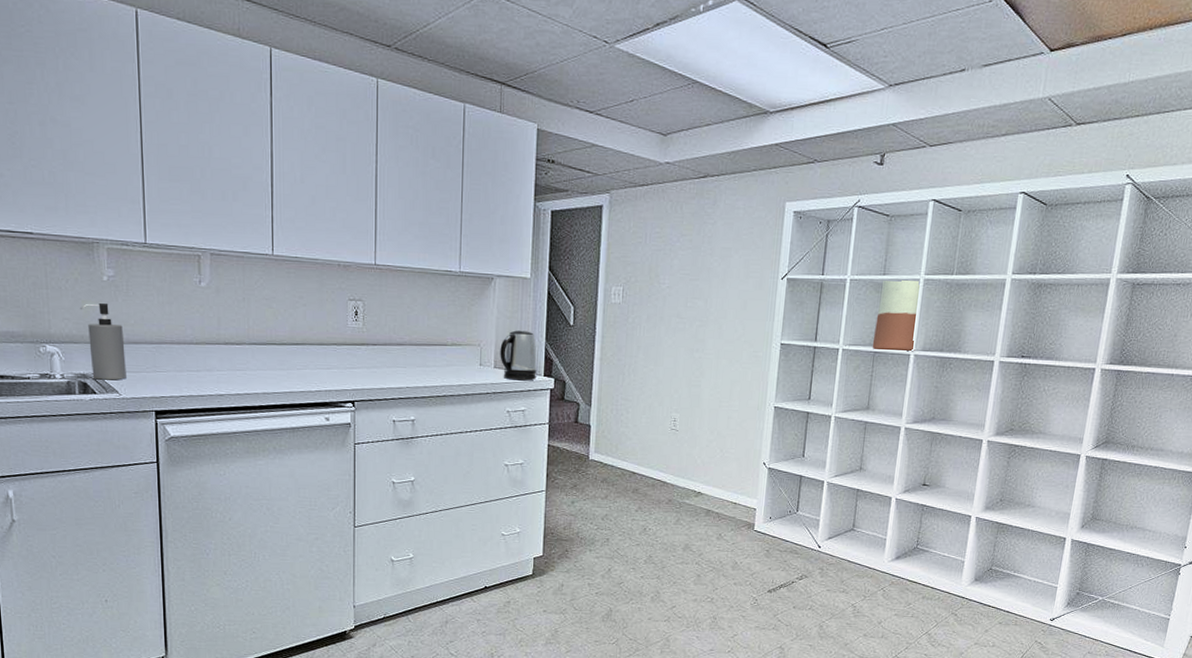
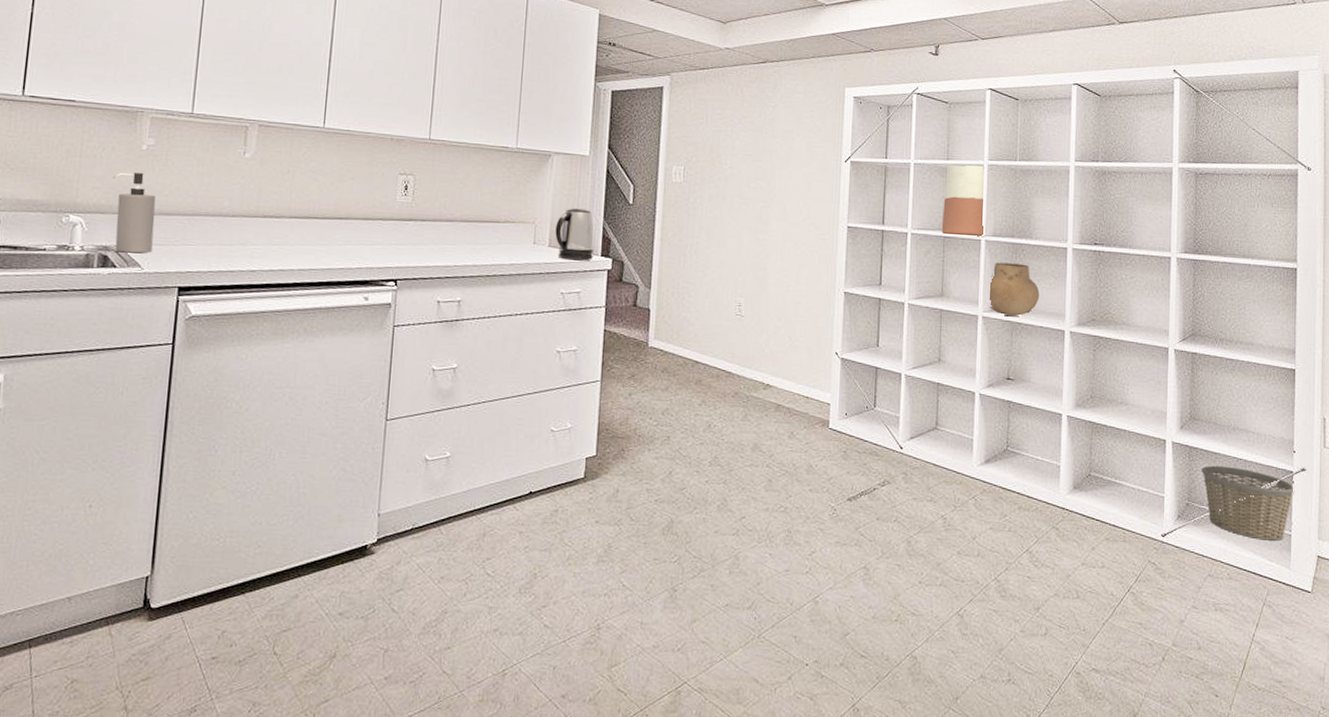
ceramic pot: none [913,376,963,428] -> present [990,262,1040,317]
basket: none [1094,559,1181,624] -> present [1201,465,1295,541]

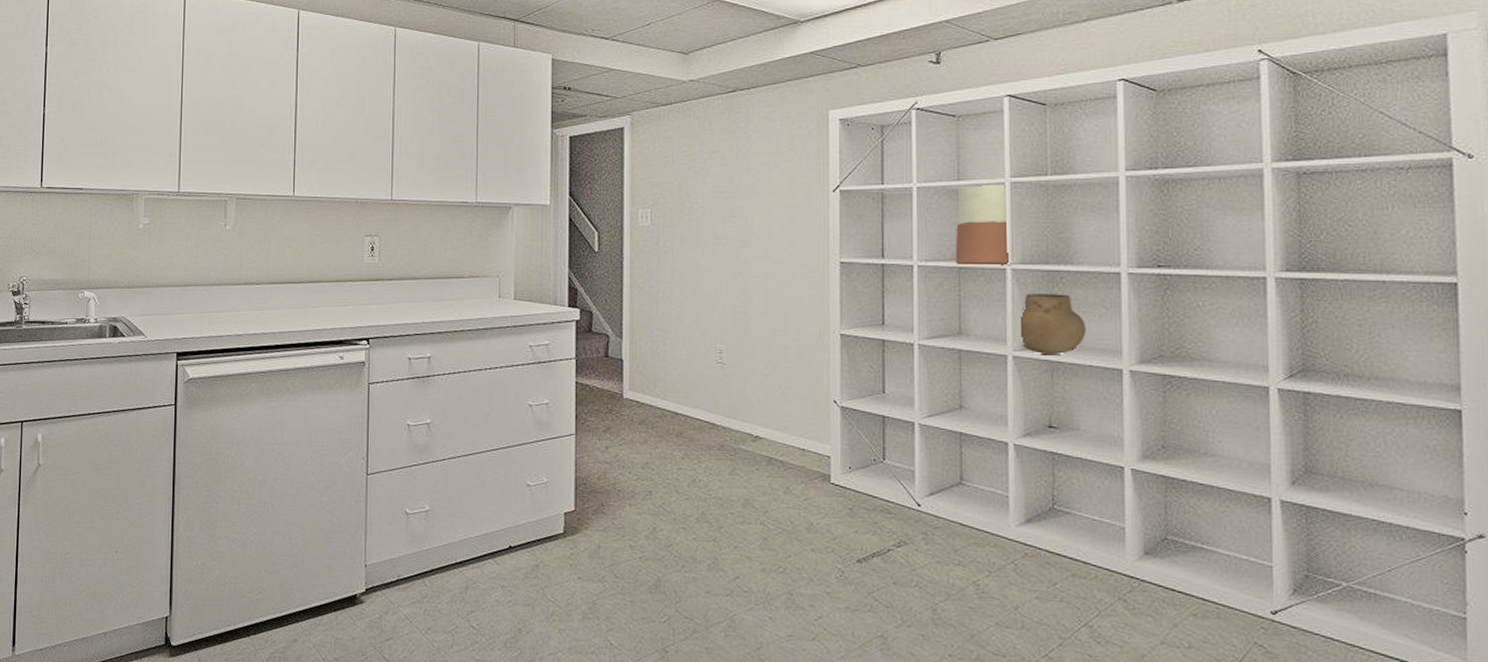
soap dispenser: present [112,173,156,254] -> none [116,250,154,323]
kettle: present [555,208,594,261] -> none [520,259,560,312]
basket: present [1201,465,1295,541] -> none [1324,529,1470,625]

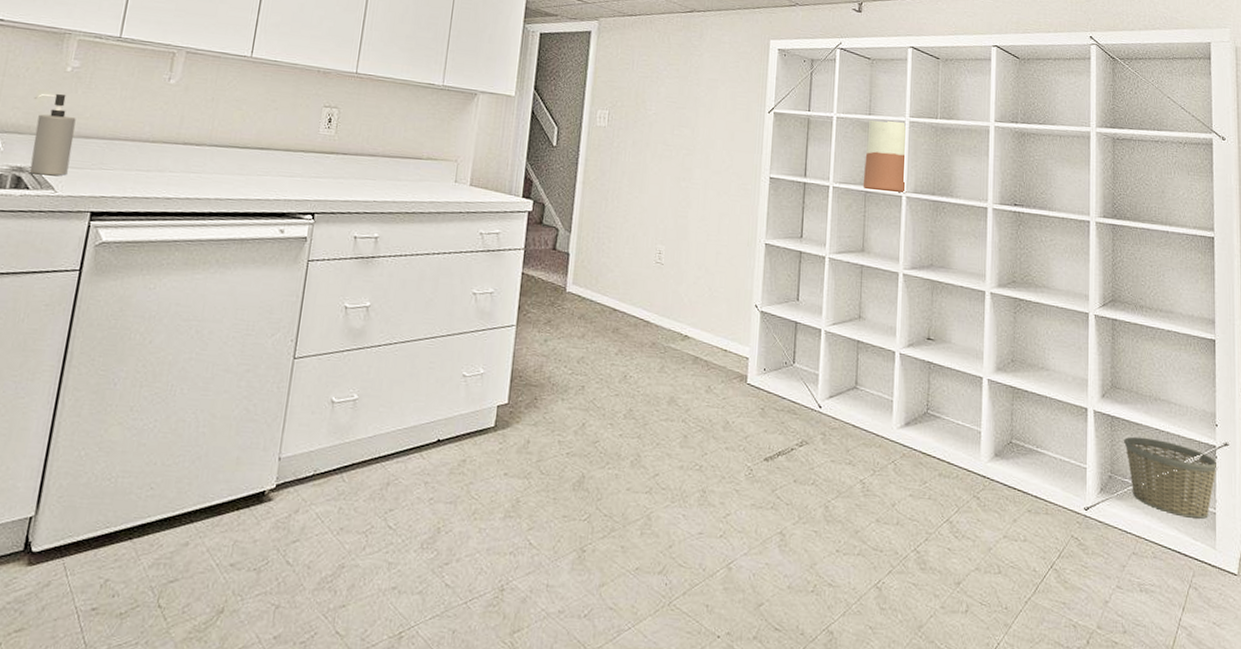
soap dispenser: none [116,250,154,323] -> present [29,94,76,176]
ceramic pot: present [1021,294,1086,356] -> none [910,219,960,276]
basket: none [1324,529,1470,625] -> present [1123,436,1219,519]

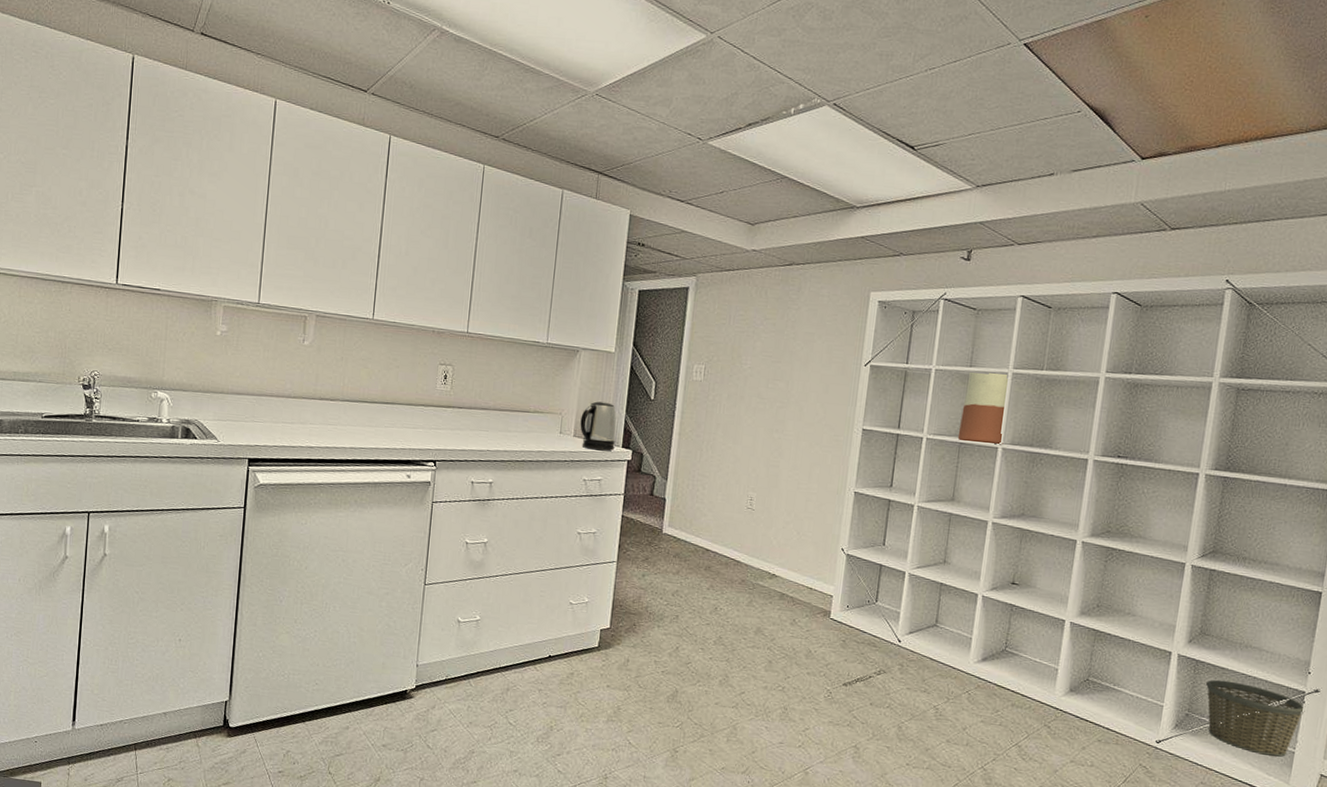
soap dispenser: present [29,94,76,176] -> none [192,356,229,428]
kettle: none [477,147,517,201] -> present [580,401,617,451]

